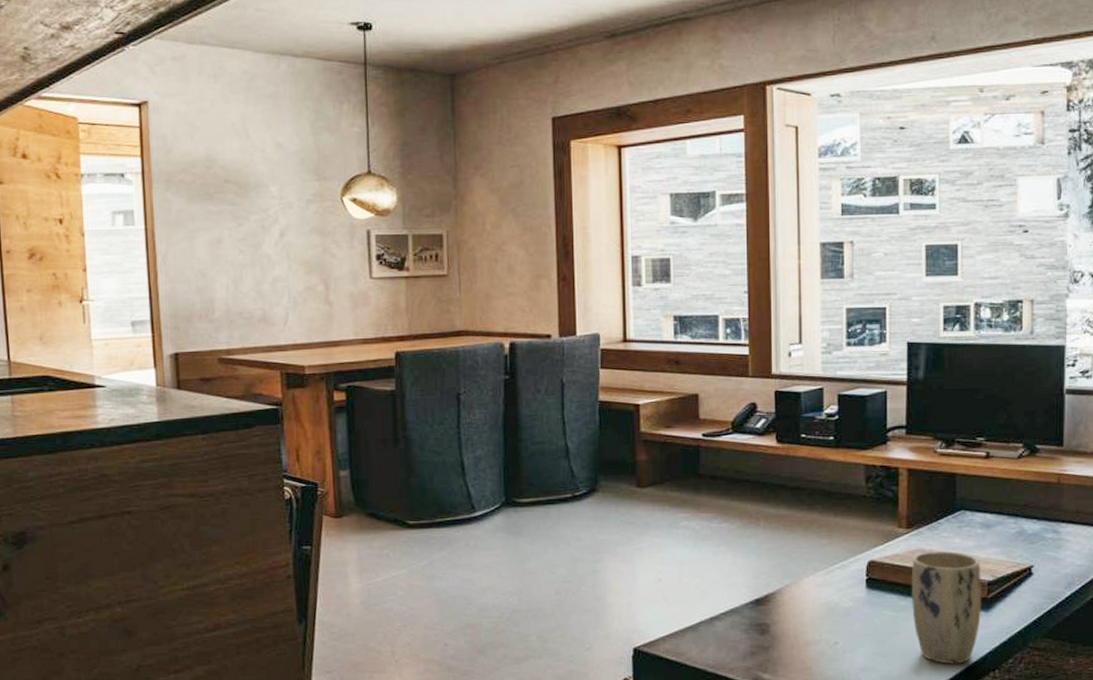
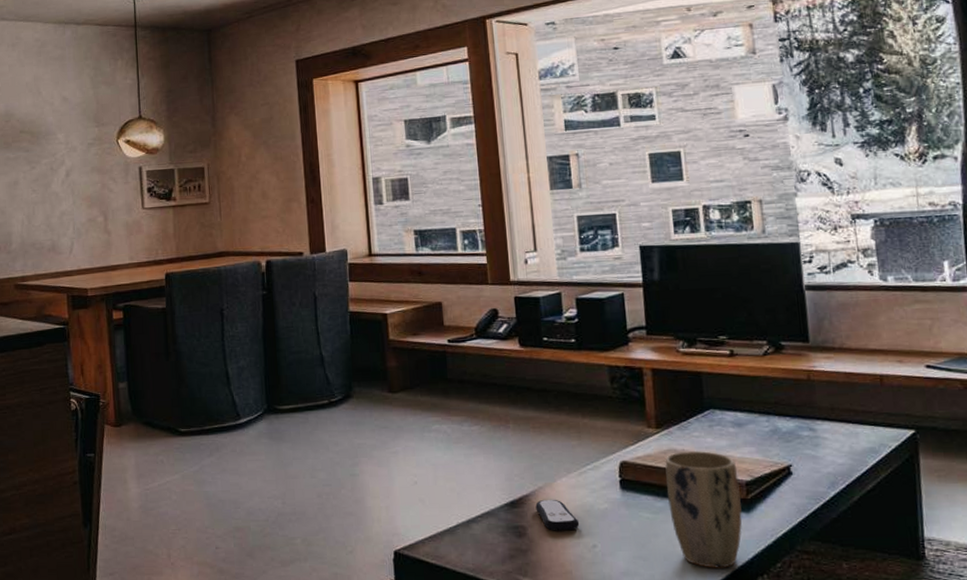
remote control: none [780,597,823,629] -> present [535,499,580,531]

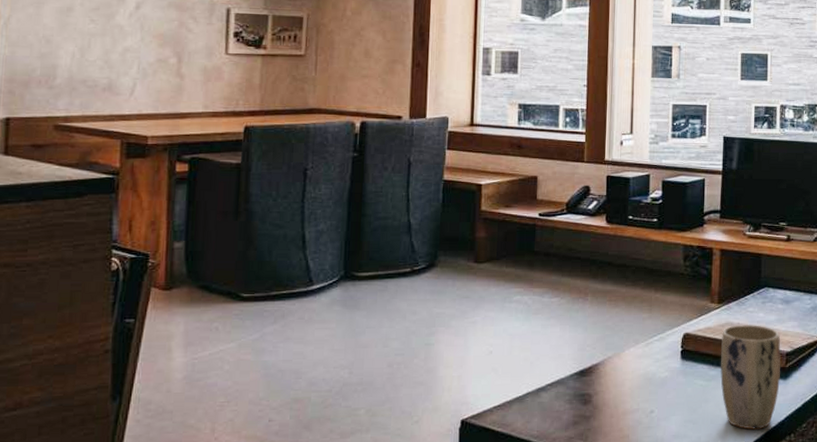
remote control: present [535,499,580,531] -> none [603,368,641,398]

